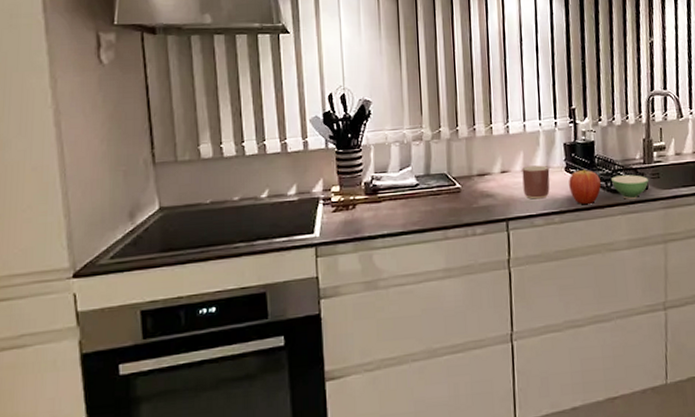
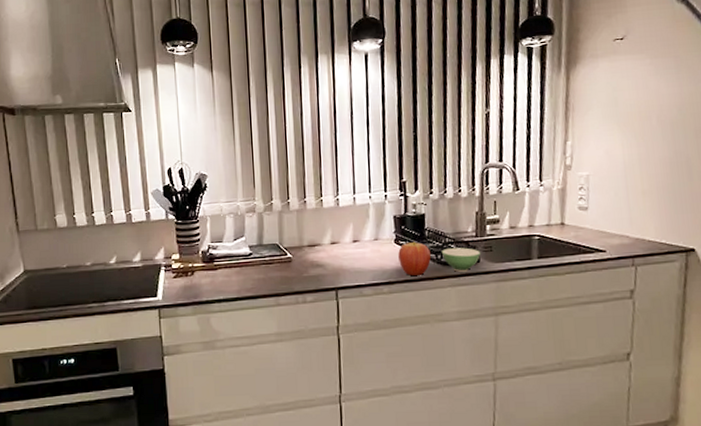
mug: present [522,165,550,200] -> none [351,237,380,270]

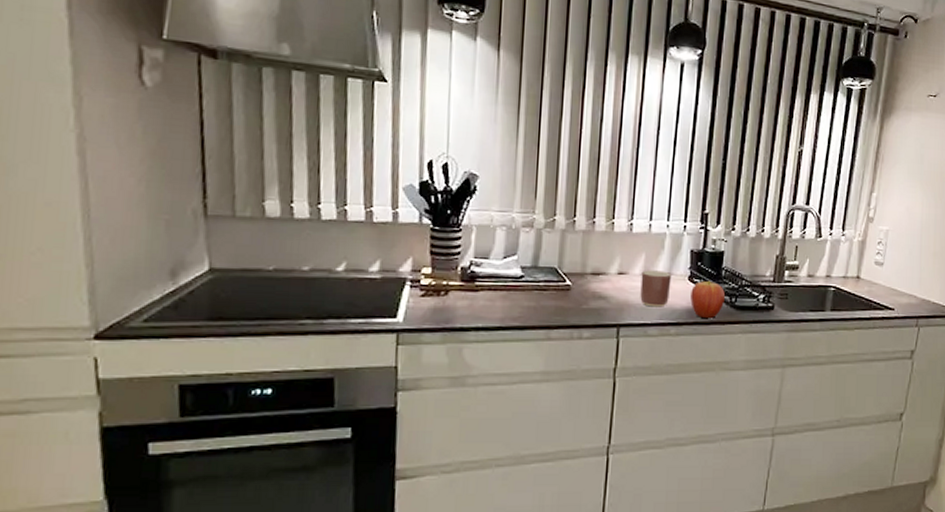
mug: none [351,237,380,270] -> present [640,270,672,307]
bowl: present [441,247,481,273] -> none [736,292,776,320]

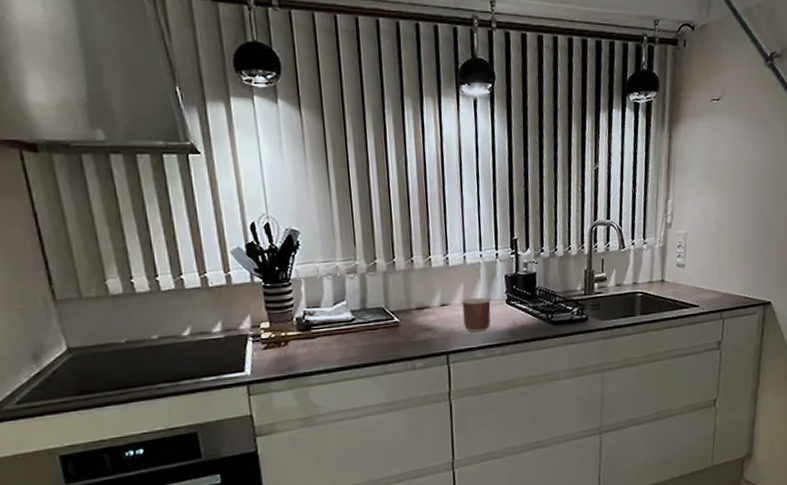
fruit: present [690,279,726,319] -> none [510,299,543,337]

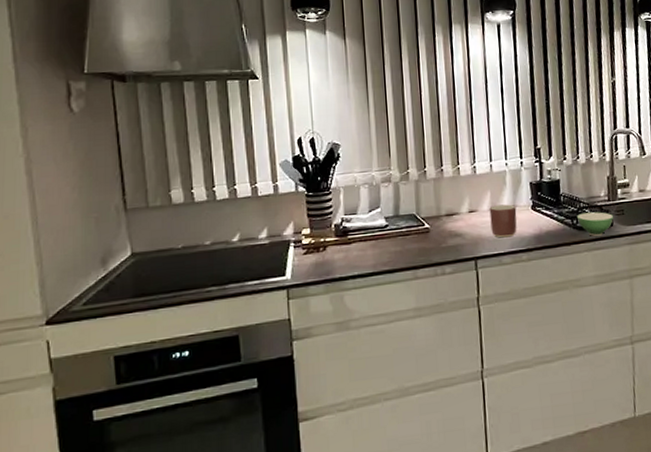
bowl: none [551,306,590,332] -> present [576,212,614,237]

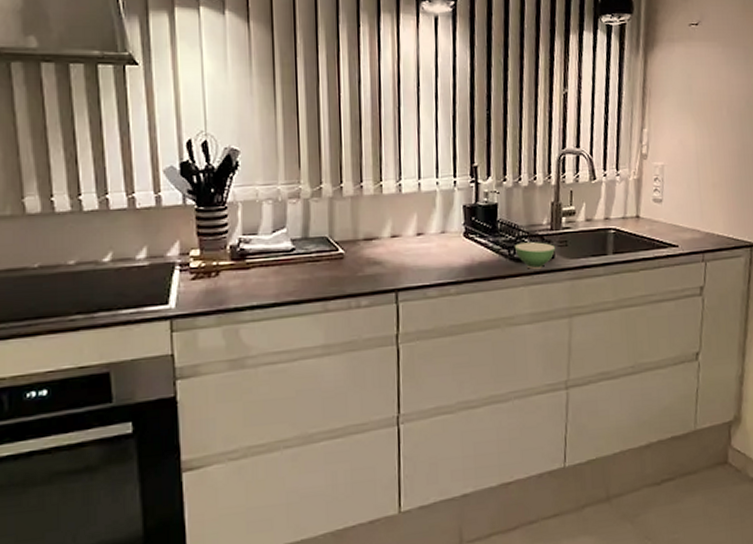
mug: present [489,204,518,238] -> none [415,229,447,268]

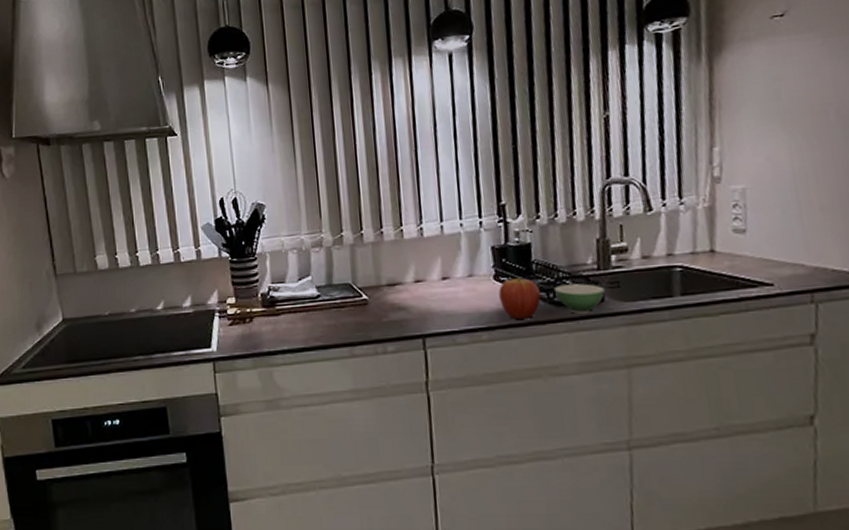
fruit: none [467,233,504,275] -> present [499,275,542,320]

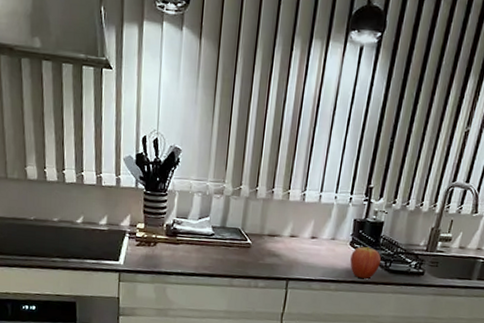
bowl: present [553,283,606,315] -> none [390,258,427,283]

